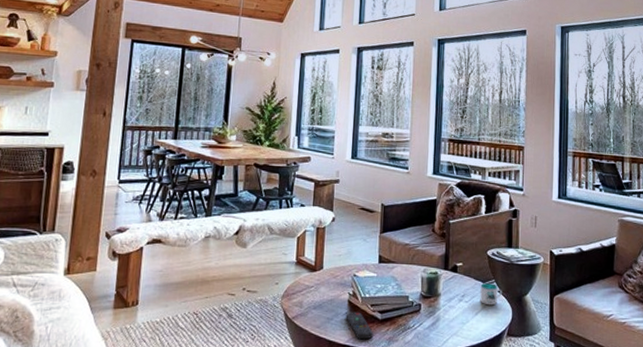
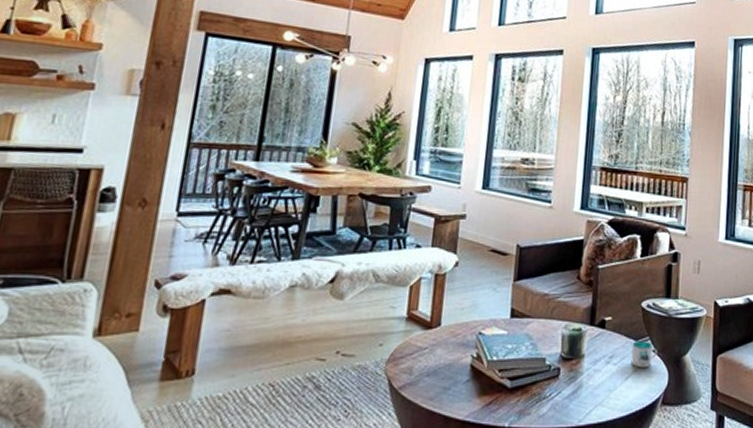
remote control: present [345,312,374,340] -> none [466,379,501,414]

